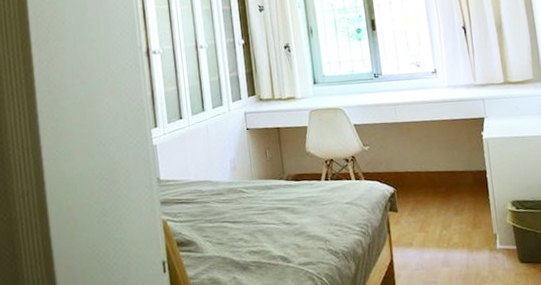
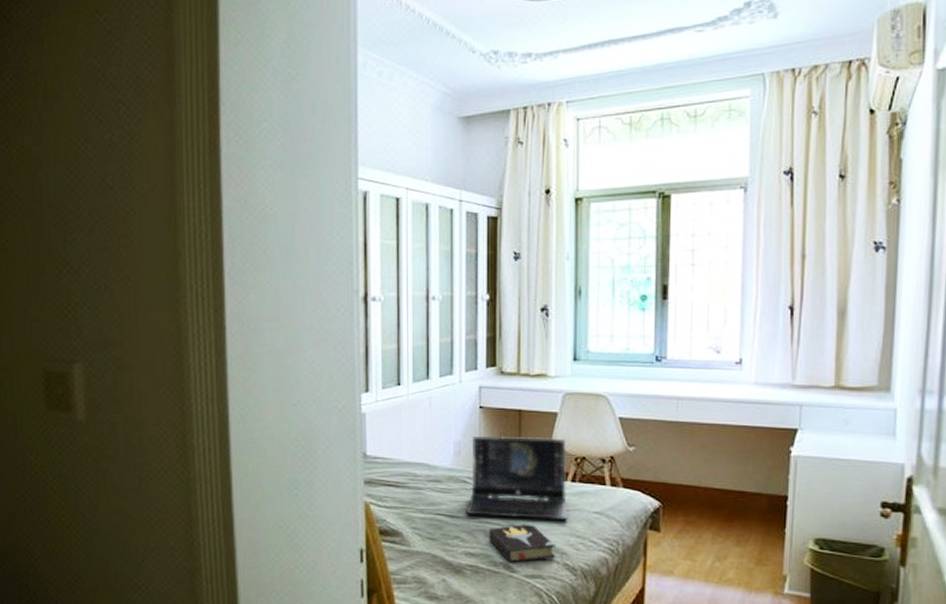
laptop computer: none [243,147,327,219] -> present [466,435,568,521]
hardback book: none [265,218,321,255] -> present [489,522,555,563]

